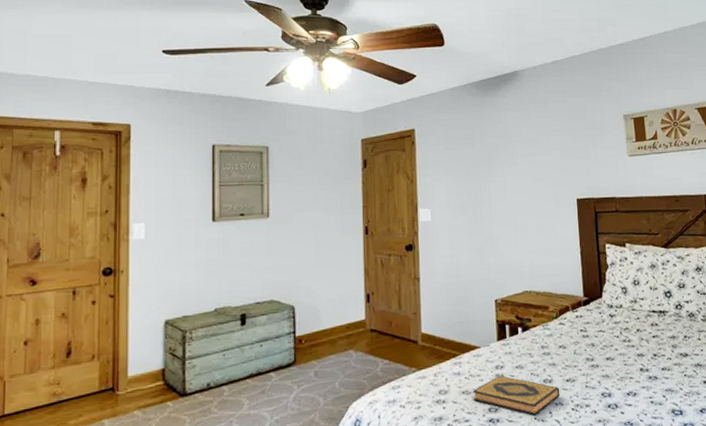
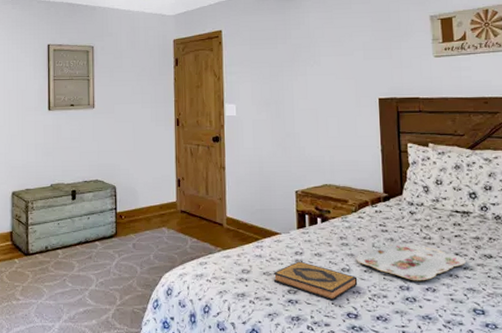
serving tray: none [558,347,664,387] -> present [357,242,466,281]

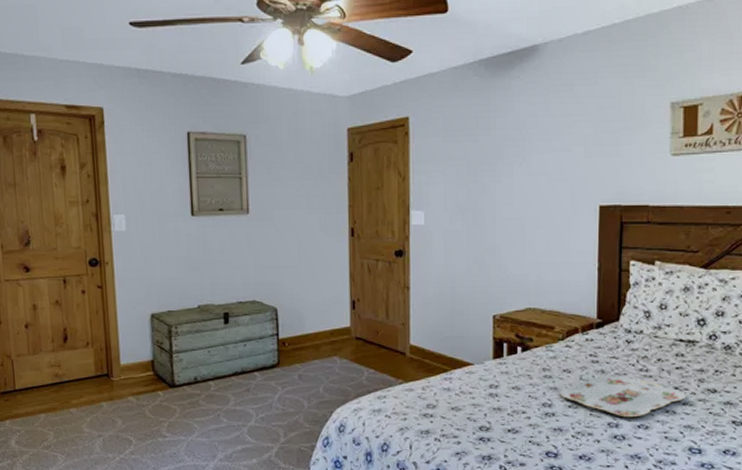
hardback book: present [273,261,358,301] -> none [463,395,560,439]

